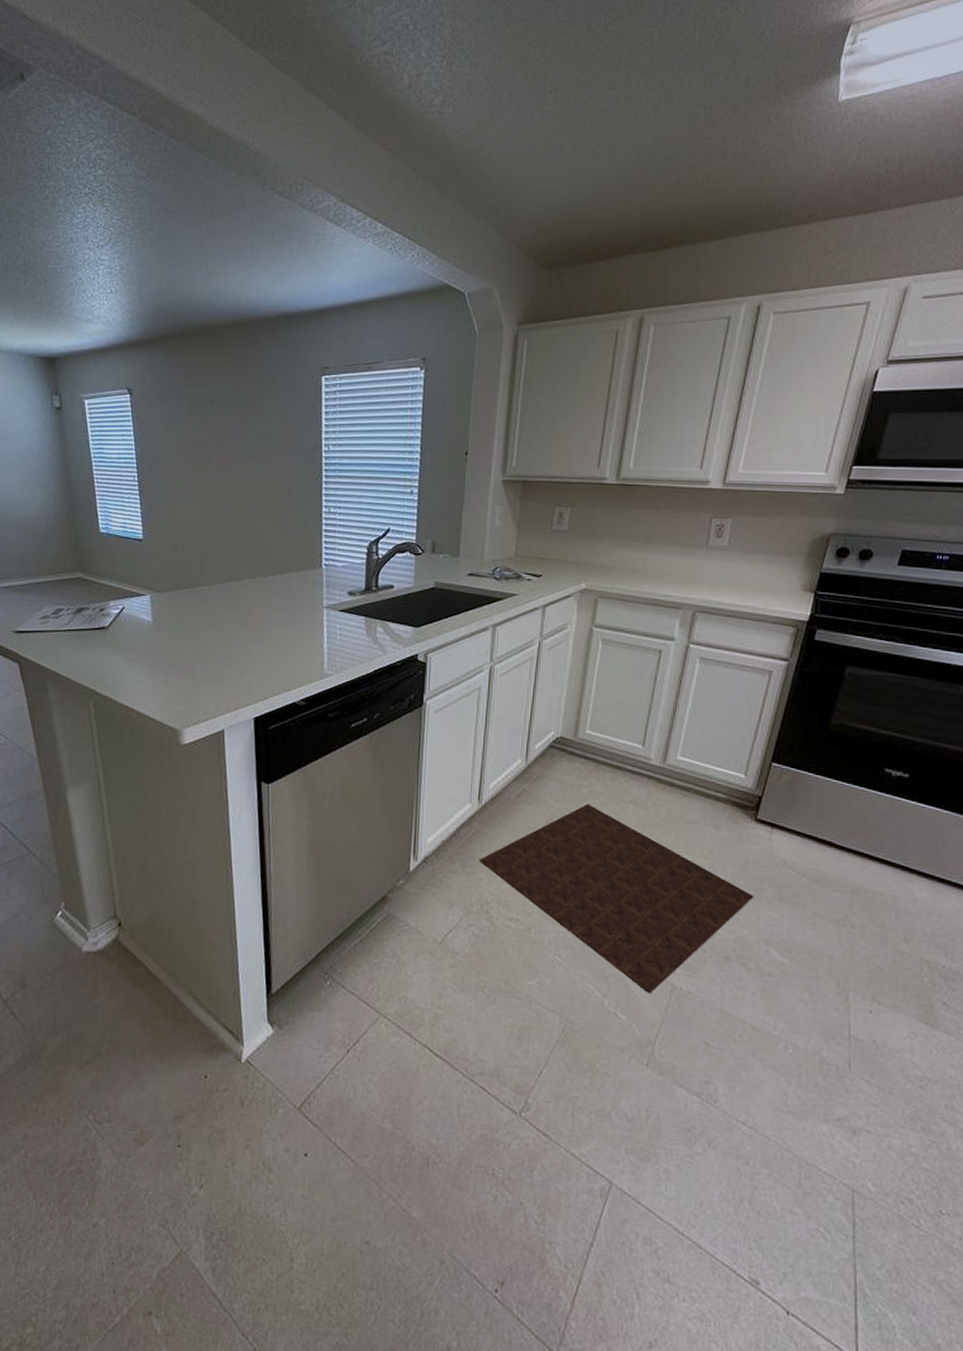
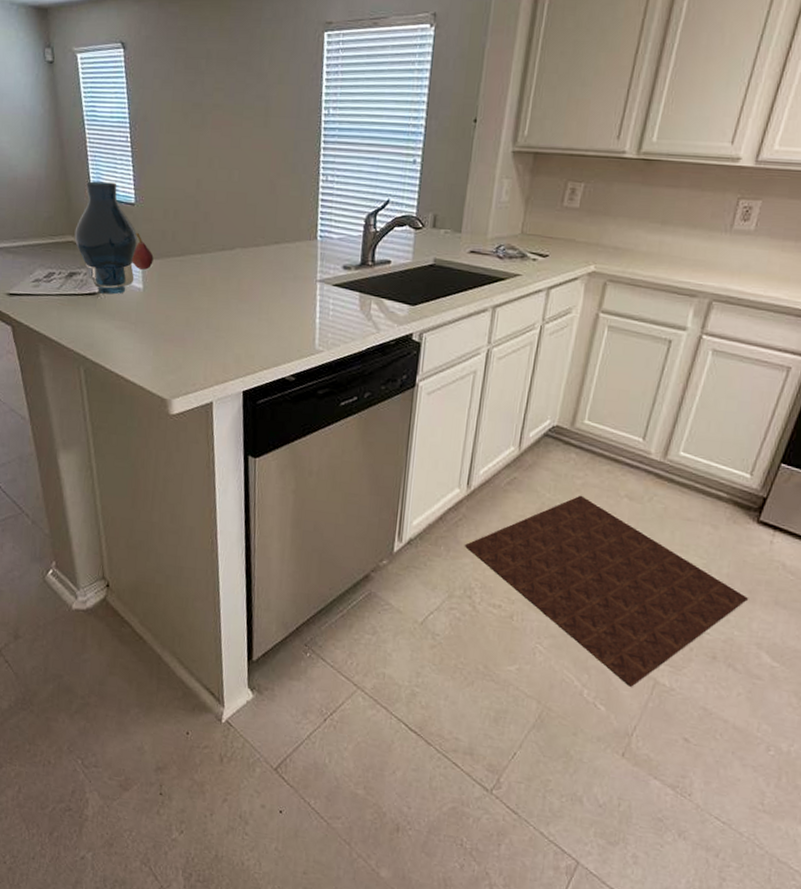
vase: none [82,519,146,628] -> present [74,181,138,295]
fruit: none [141,566,162,603] -> present [132,232,154,270]

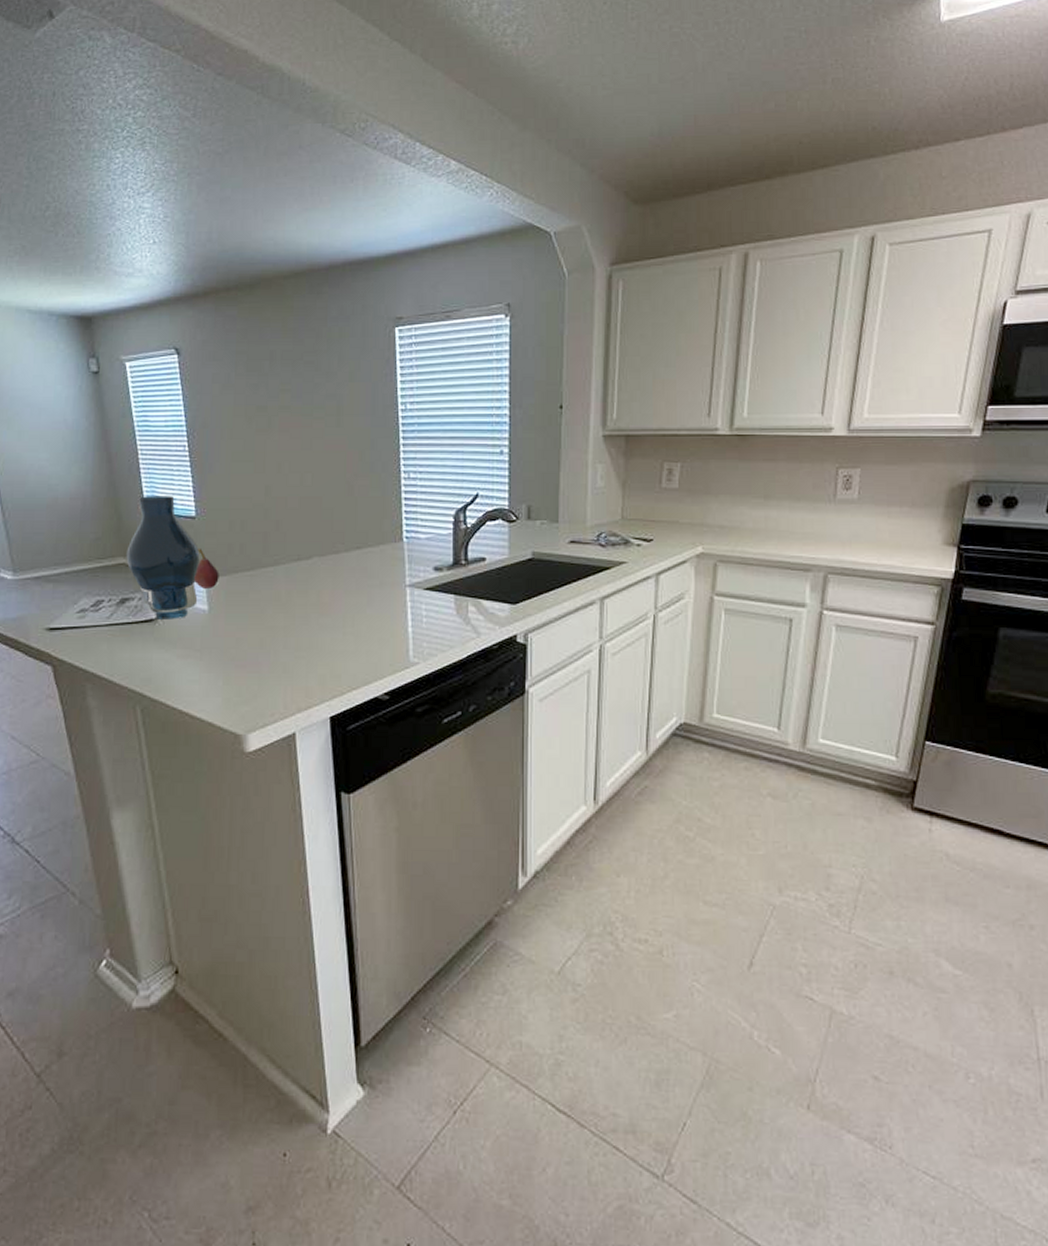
doormat: present [464,495,748,687] -> none [598,799,916,1021]

